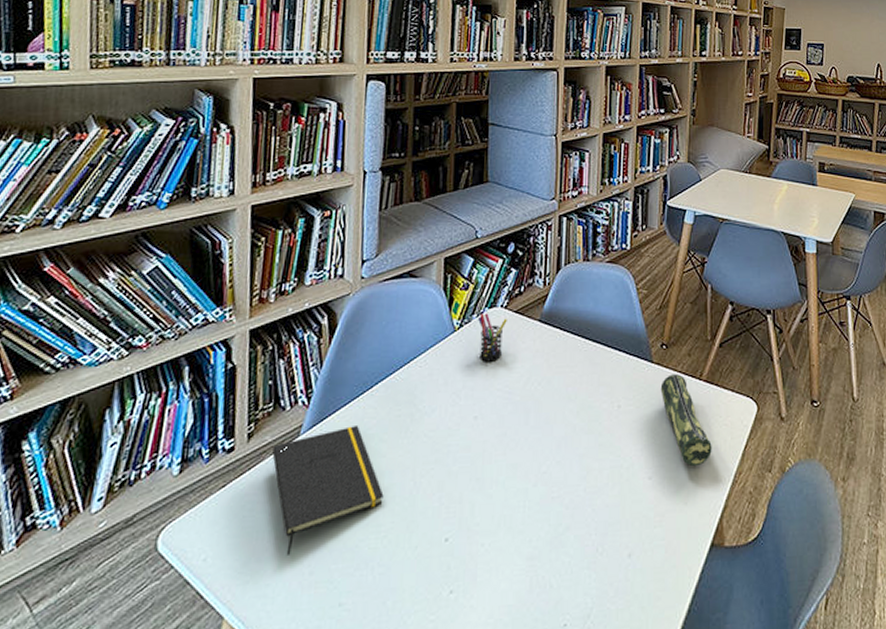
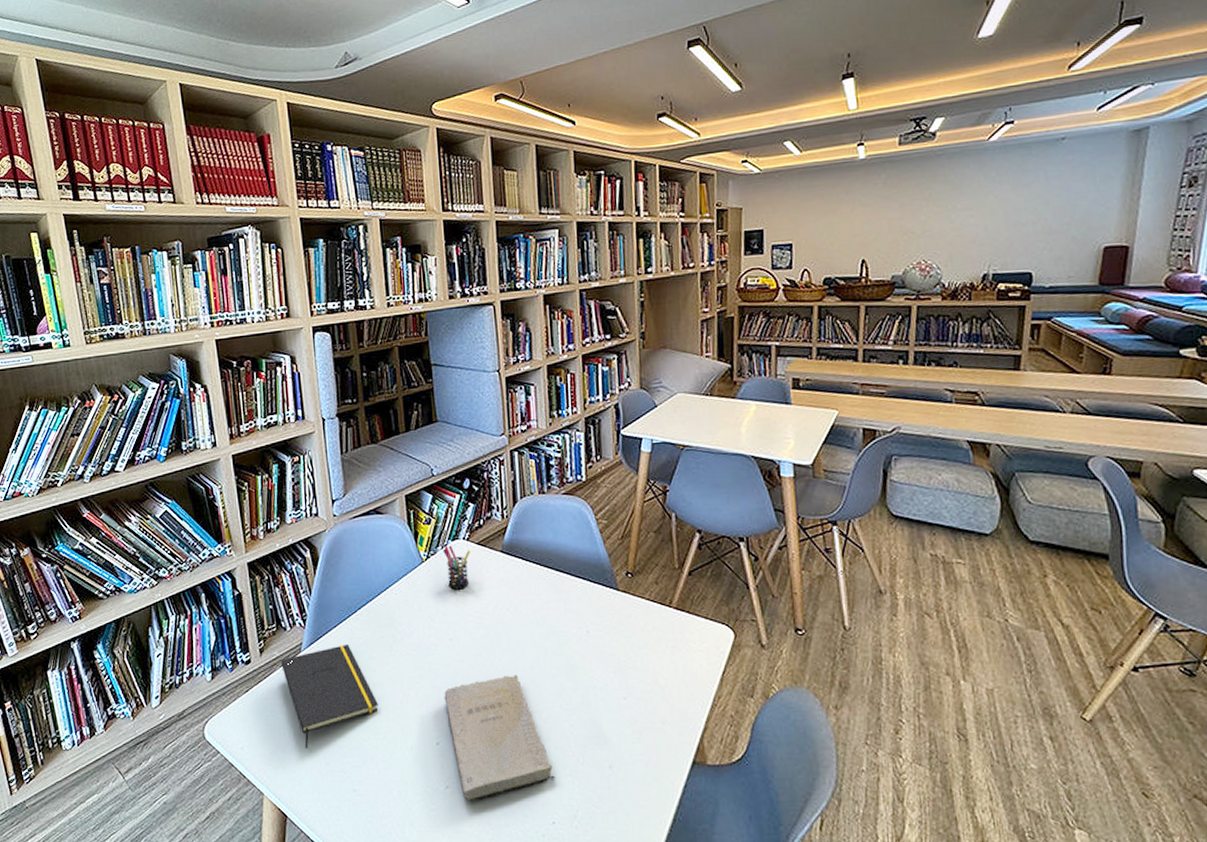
book: none [460,456,571,607] -> present [444,675,555,802]
pencil case: present [660,374,712,466] -> none [628,601,688,688]

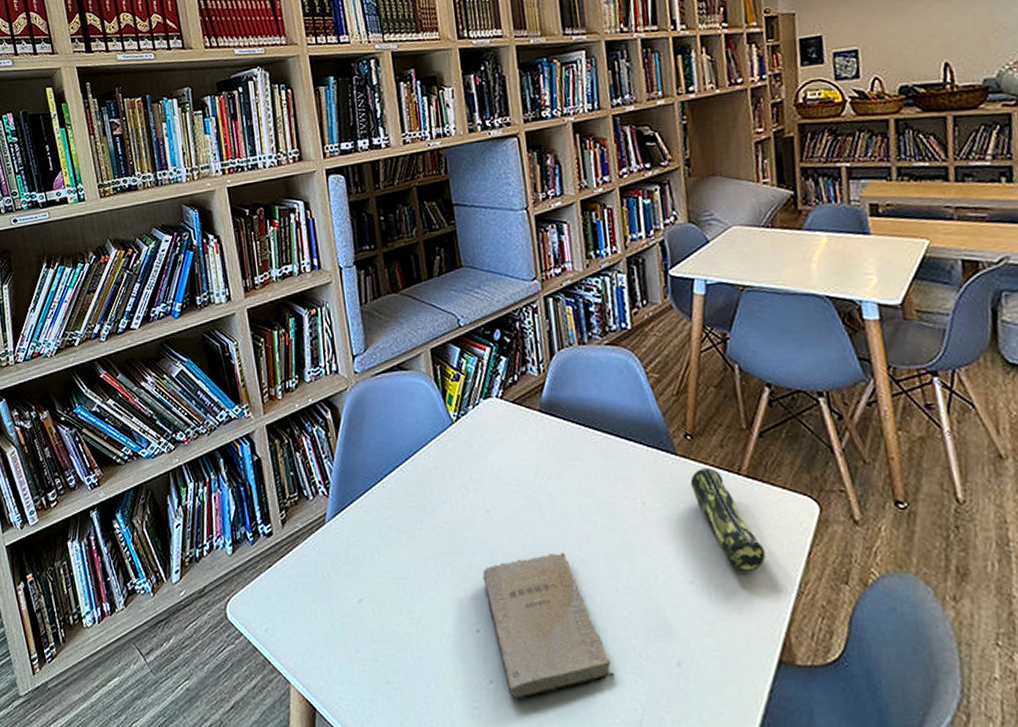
notepad: present [281,643,378,748] -> none [304,514,411,633]
pen holder: present [443,545,470,590] -> none [475,404,505,455]
pencil case: none [628,601,688,688] -> present [690,468,766,571]

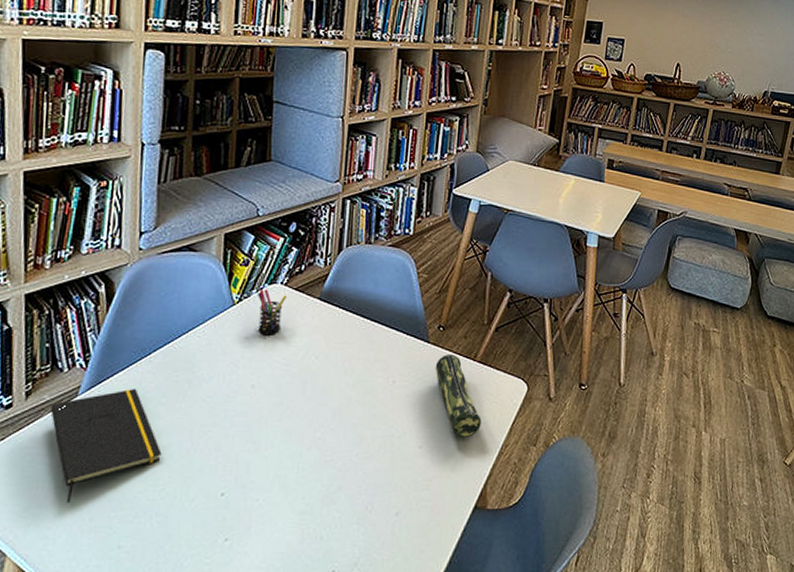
notepad: none [304,514,411,633] -> present [50,388,162,503]
pen holder: none [475,404,505,455] -> present [258,289,287,335]
book: present [482,552,614,700] -> none [236,423,341,554]

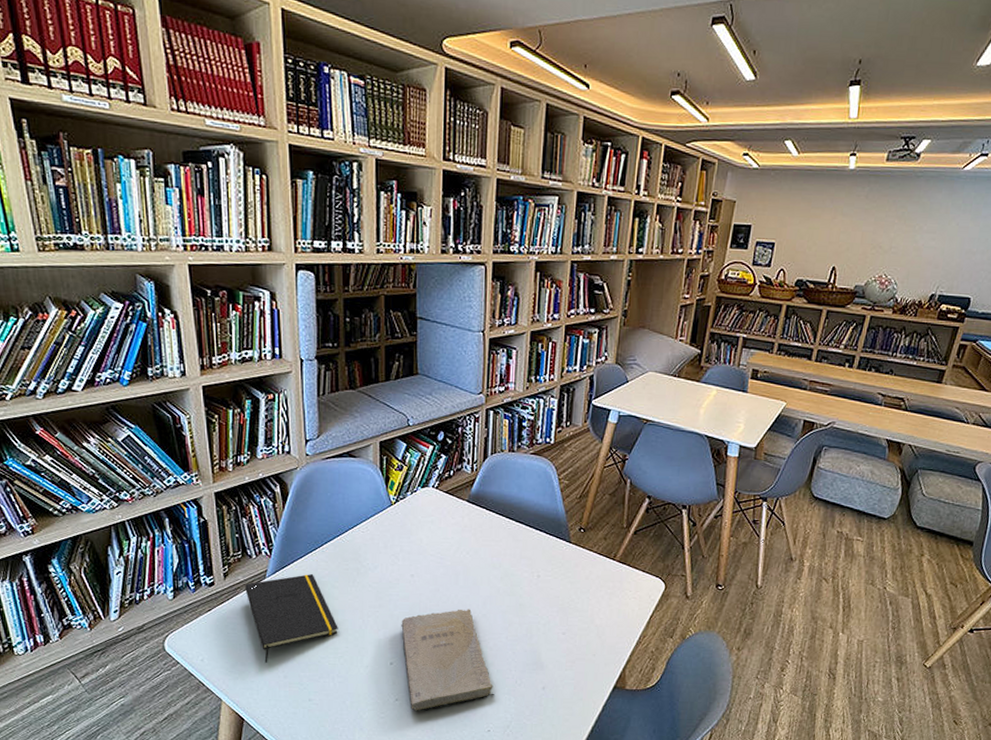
book: none [236,423,341,554] -> present [401,609,494,712]
pen holder: present [258,289,287,335] -> none [412,491,438,532]
pencil case: present [435,354,481,437] -> none [576,554,621,627]

